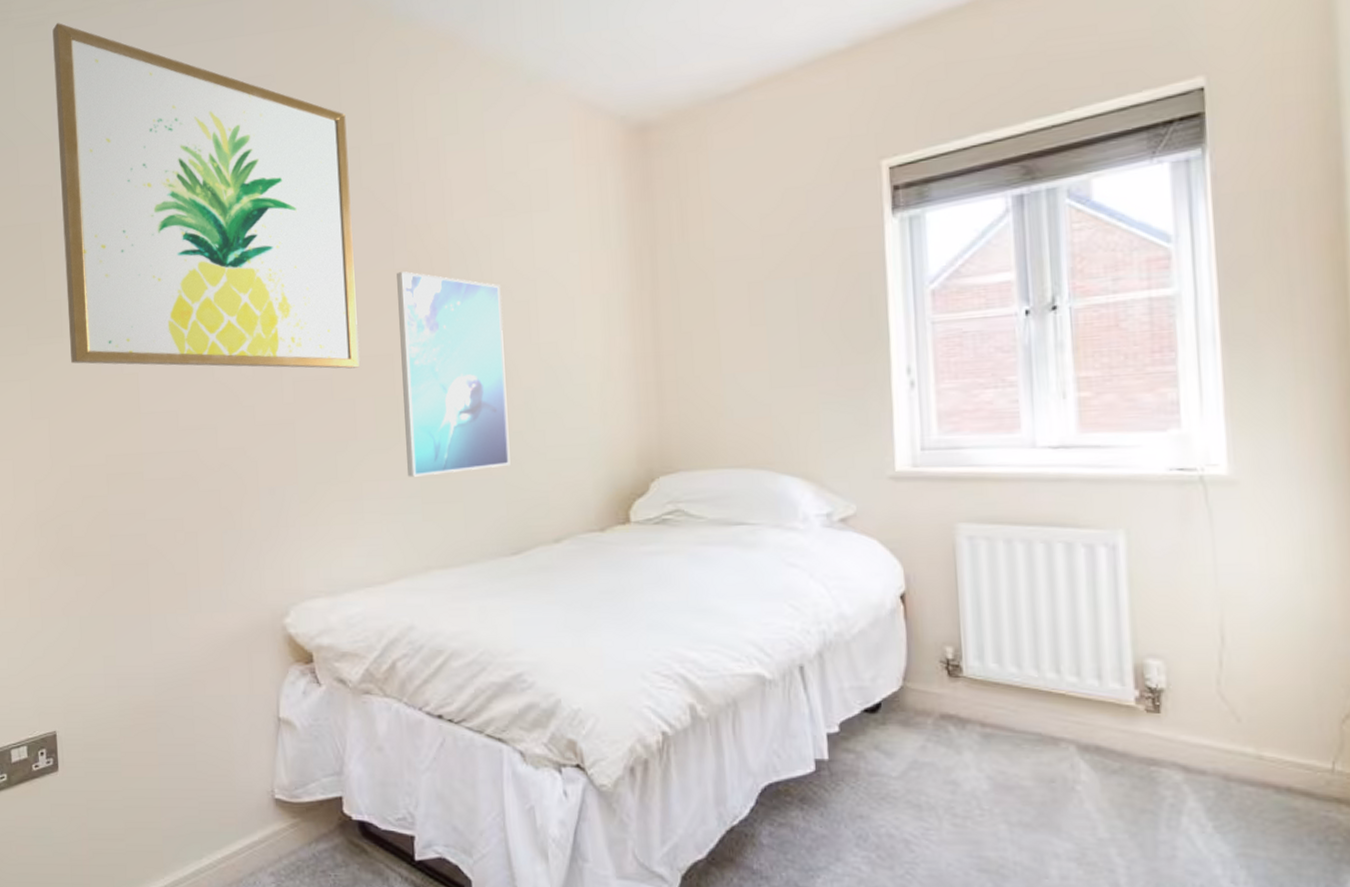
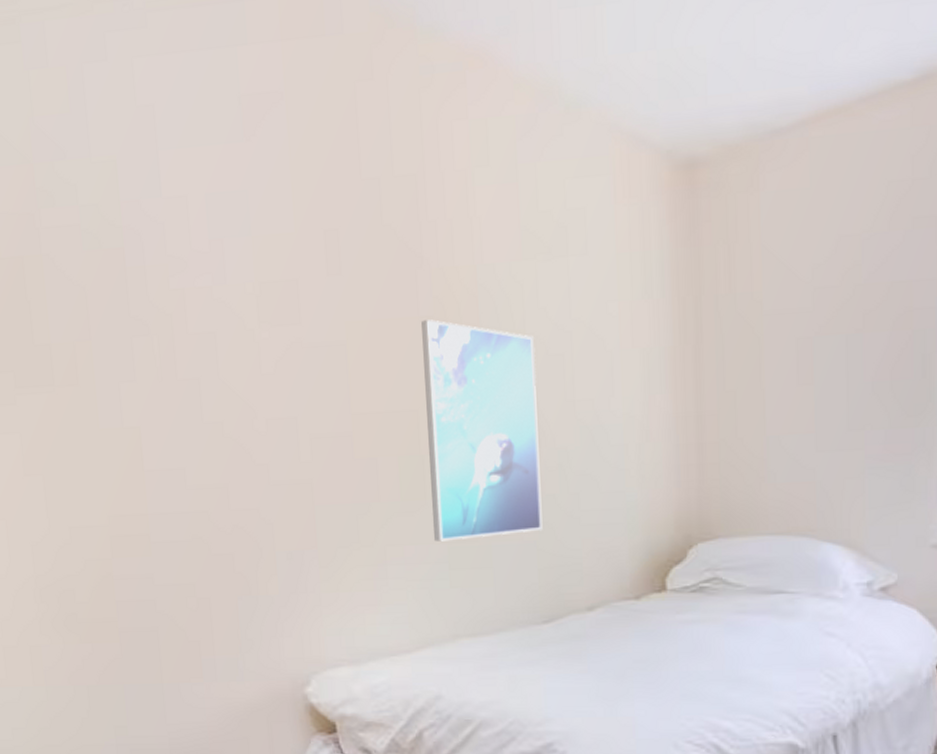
wall art: present [52,23,360,369] -> none [25,22,382,425]

